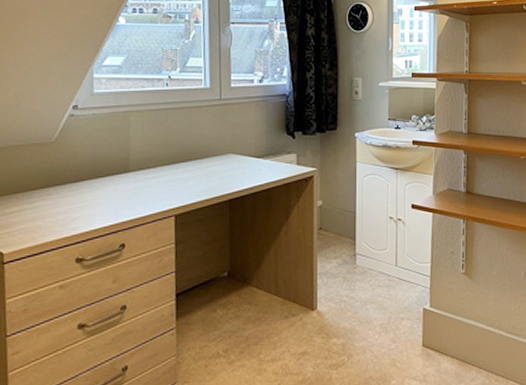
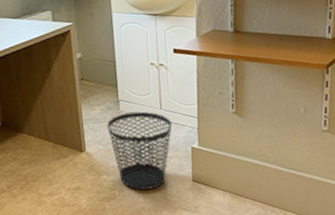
wastebasket: none [342,267,406,356] -> present [107,111,172,190]

